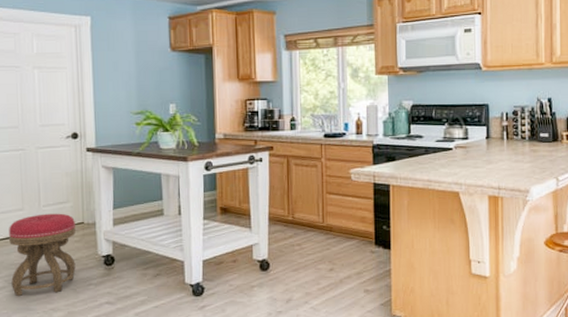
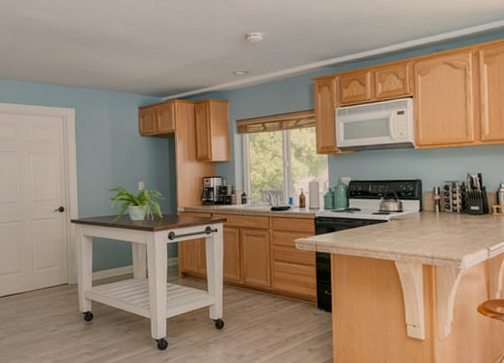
stool: present [9,213,76,296] -> none [8,275,61,345]

